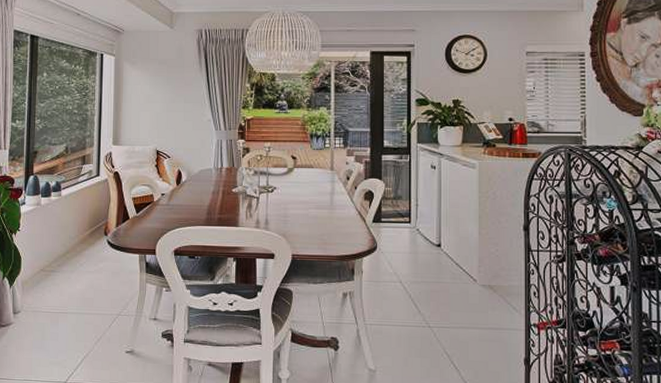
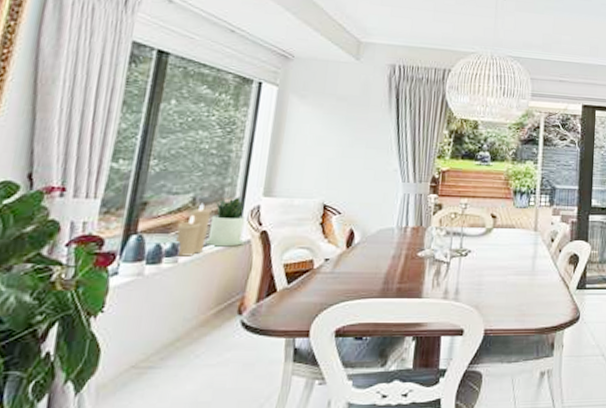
candle: none [58,151,79,192] -> present [175,202,212,257]
planter: none [76,145,103,184] -> present [204,196,246,247]

